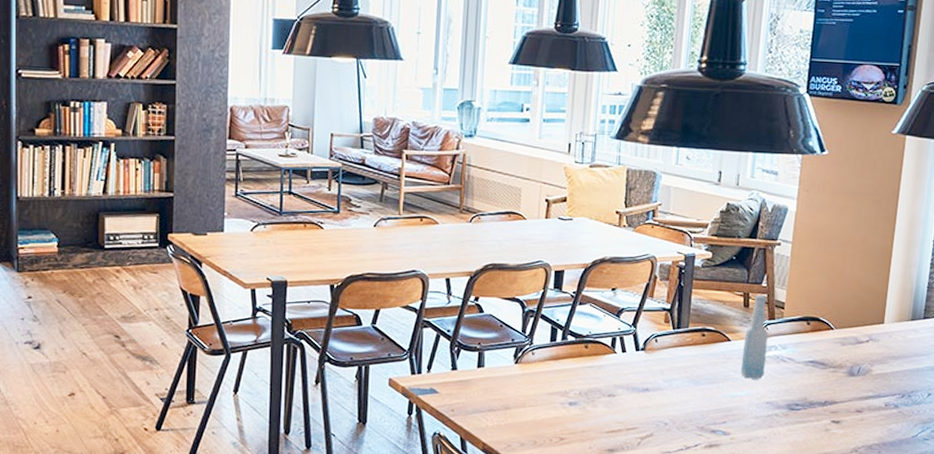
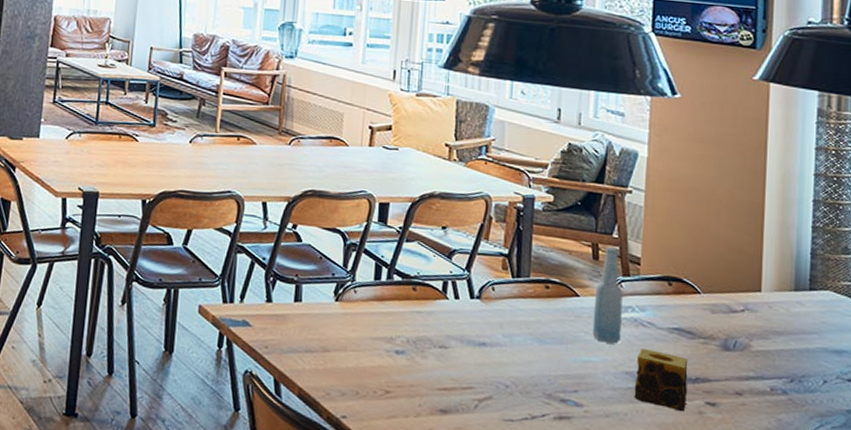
candle: none [773,381,820,431] -> present [634,349,688,412]

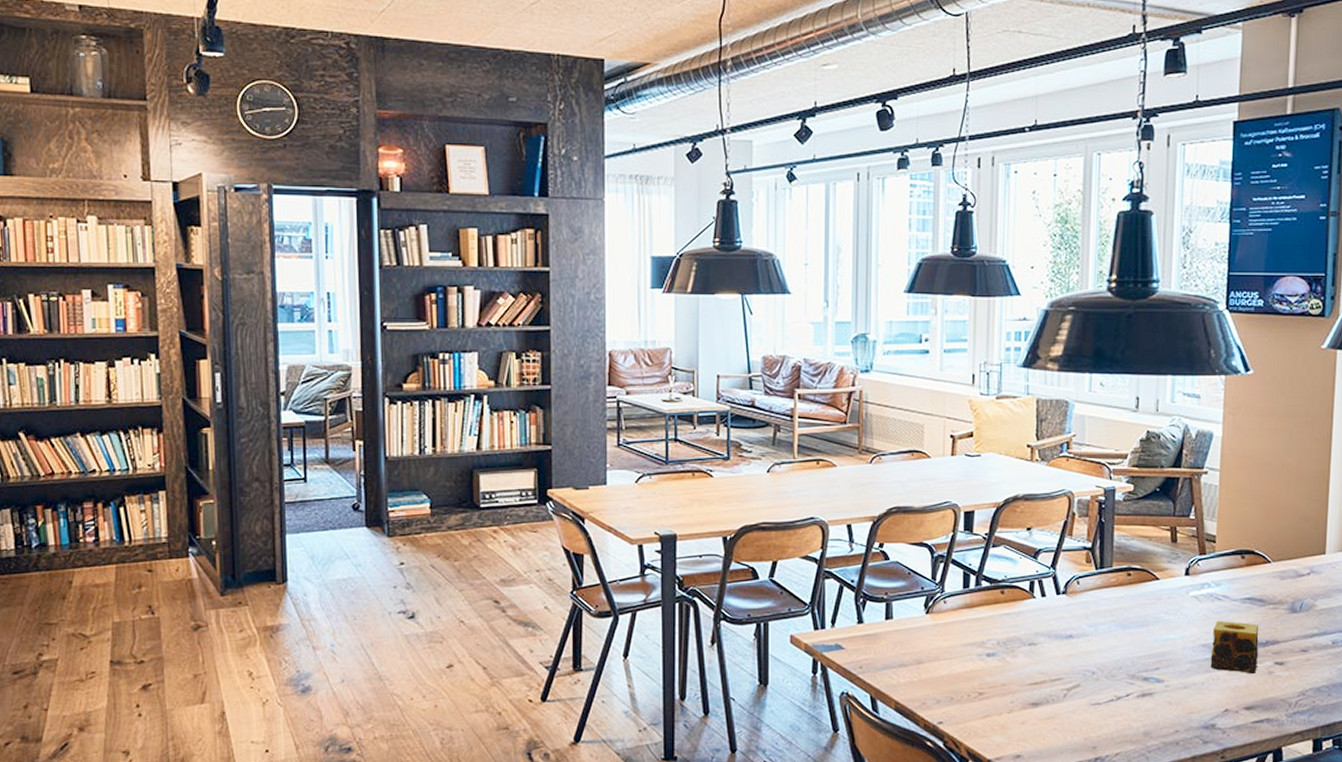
bottle: present [592,247,623,344] -> none [1171,529,1200,620]

